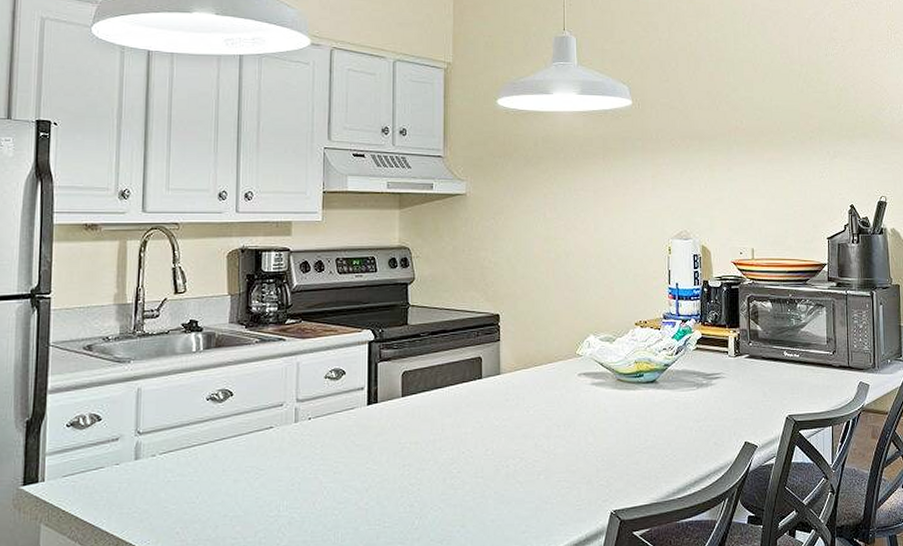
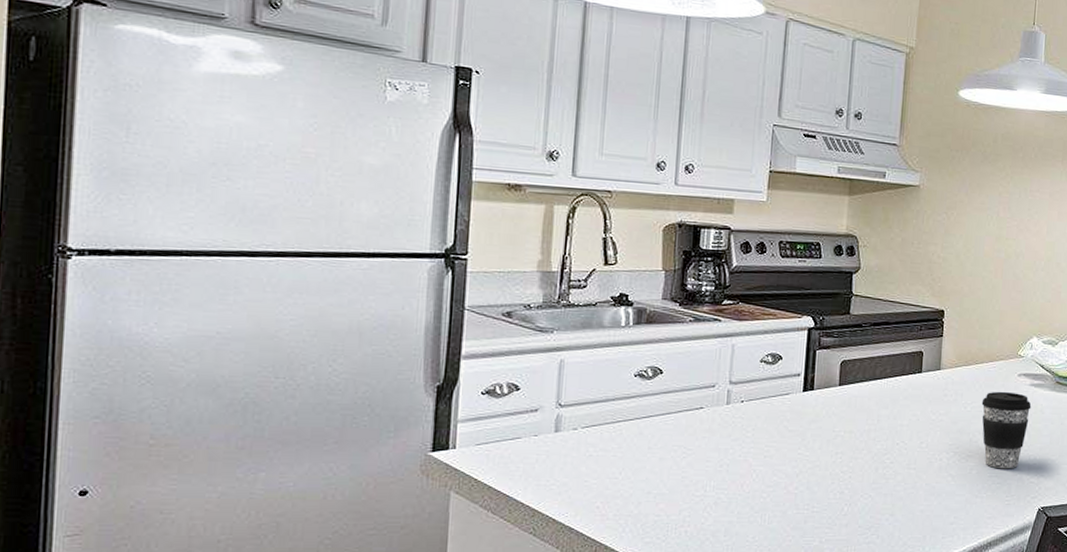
coffee cup: none [544,392,594,472] -> present [981,391,1032,468]

